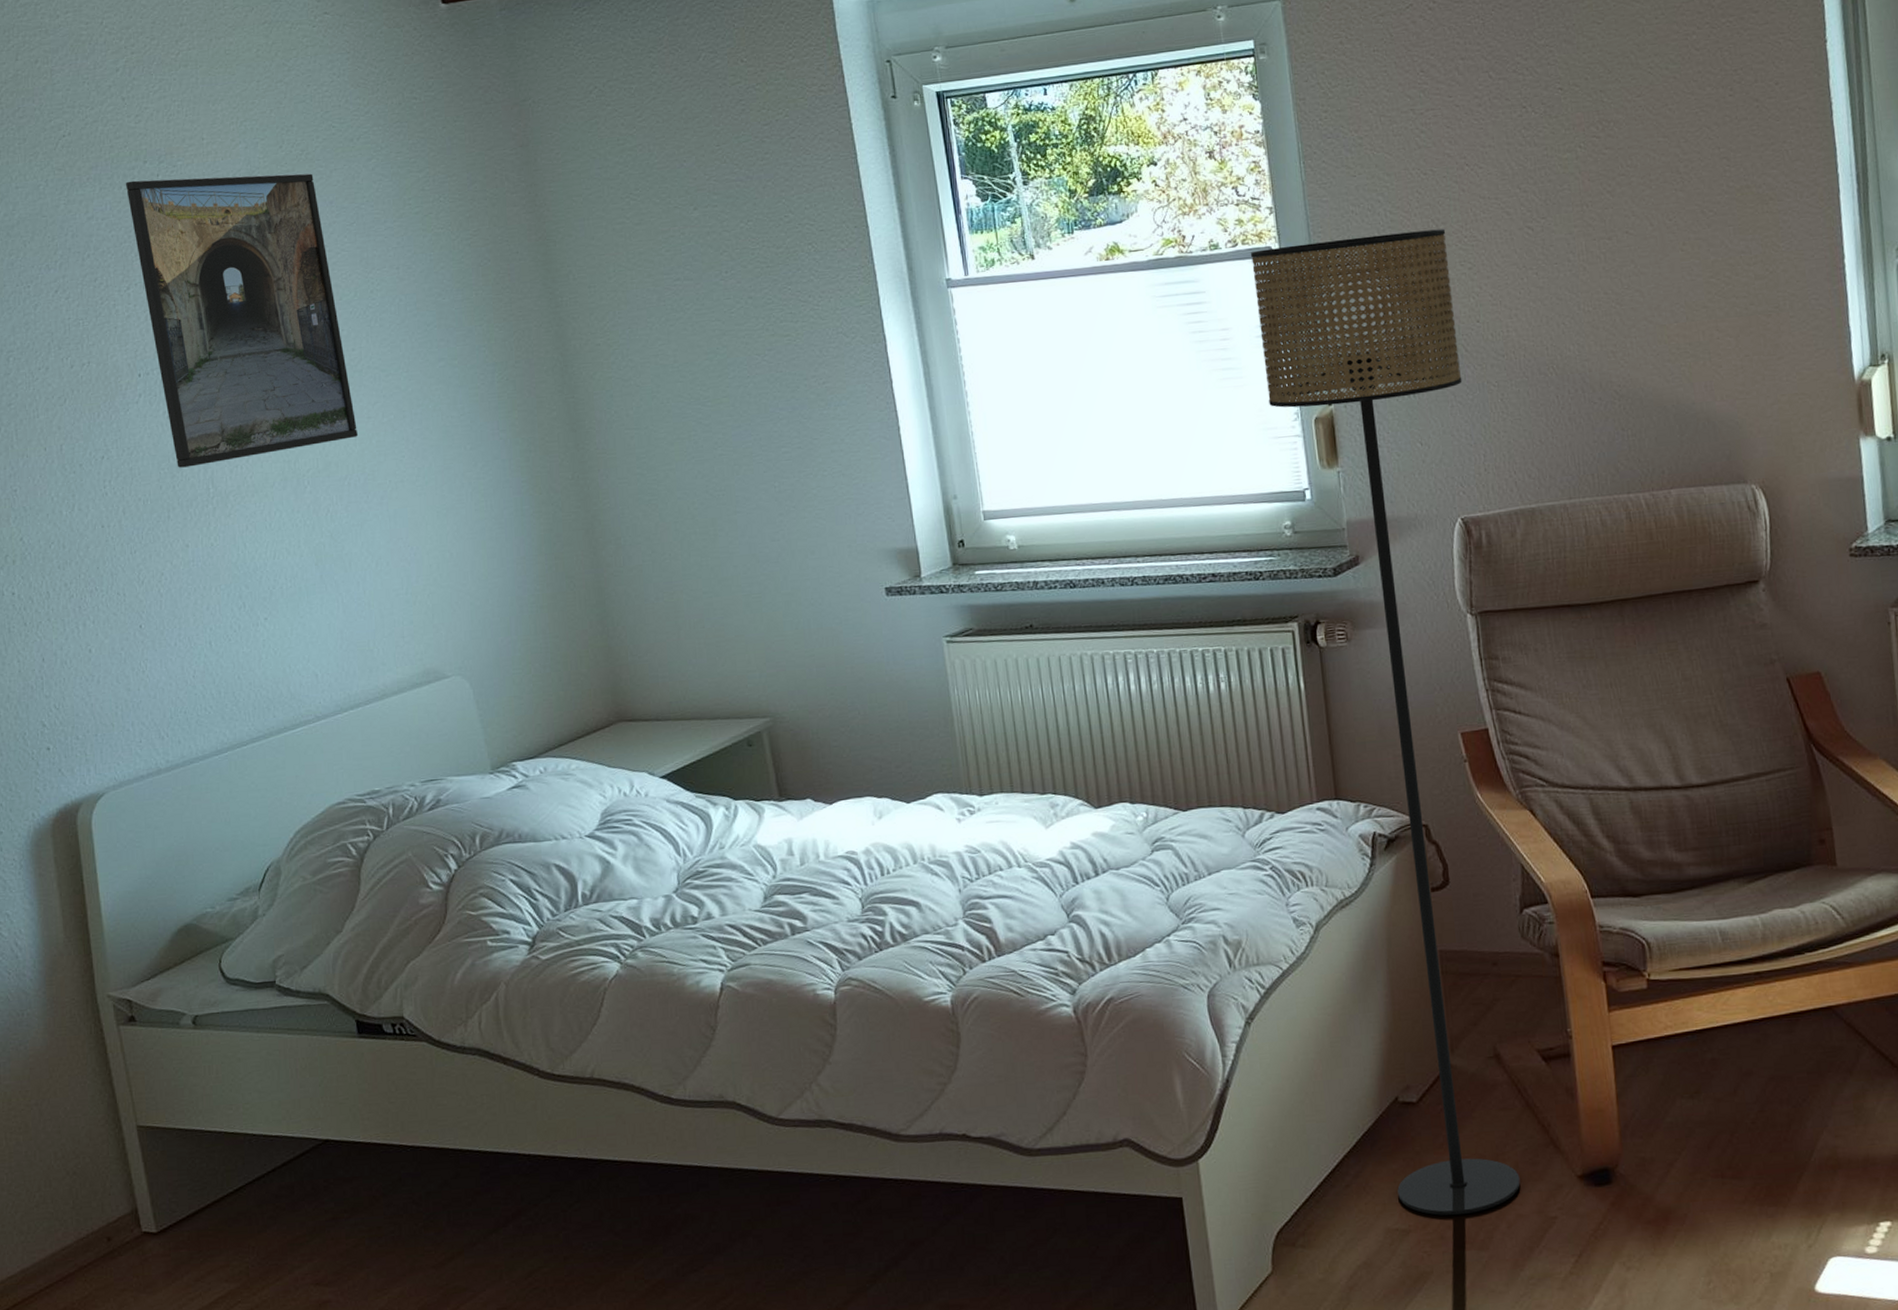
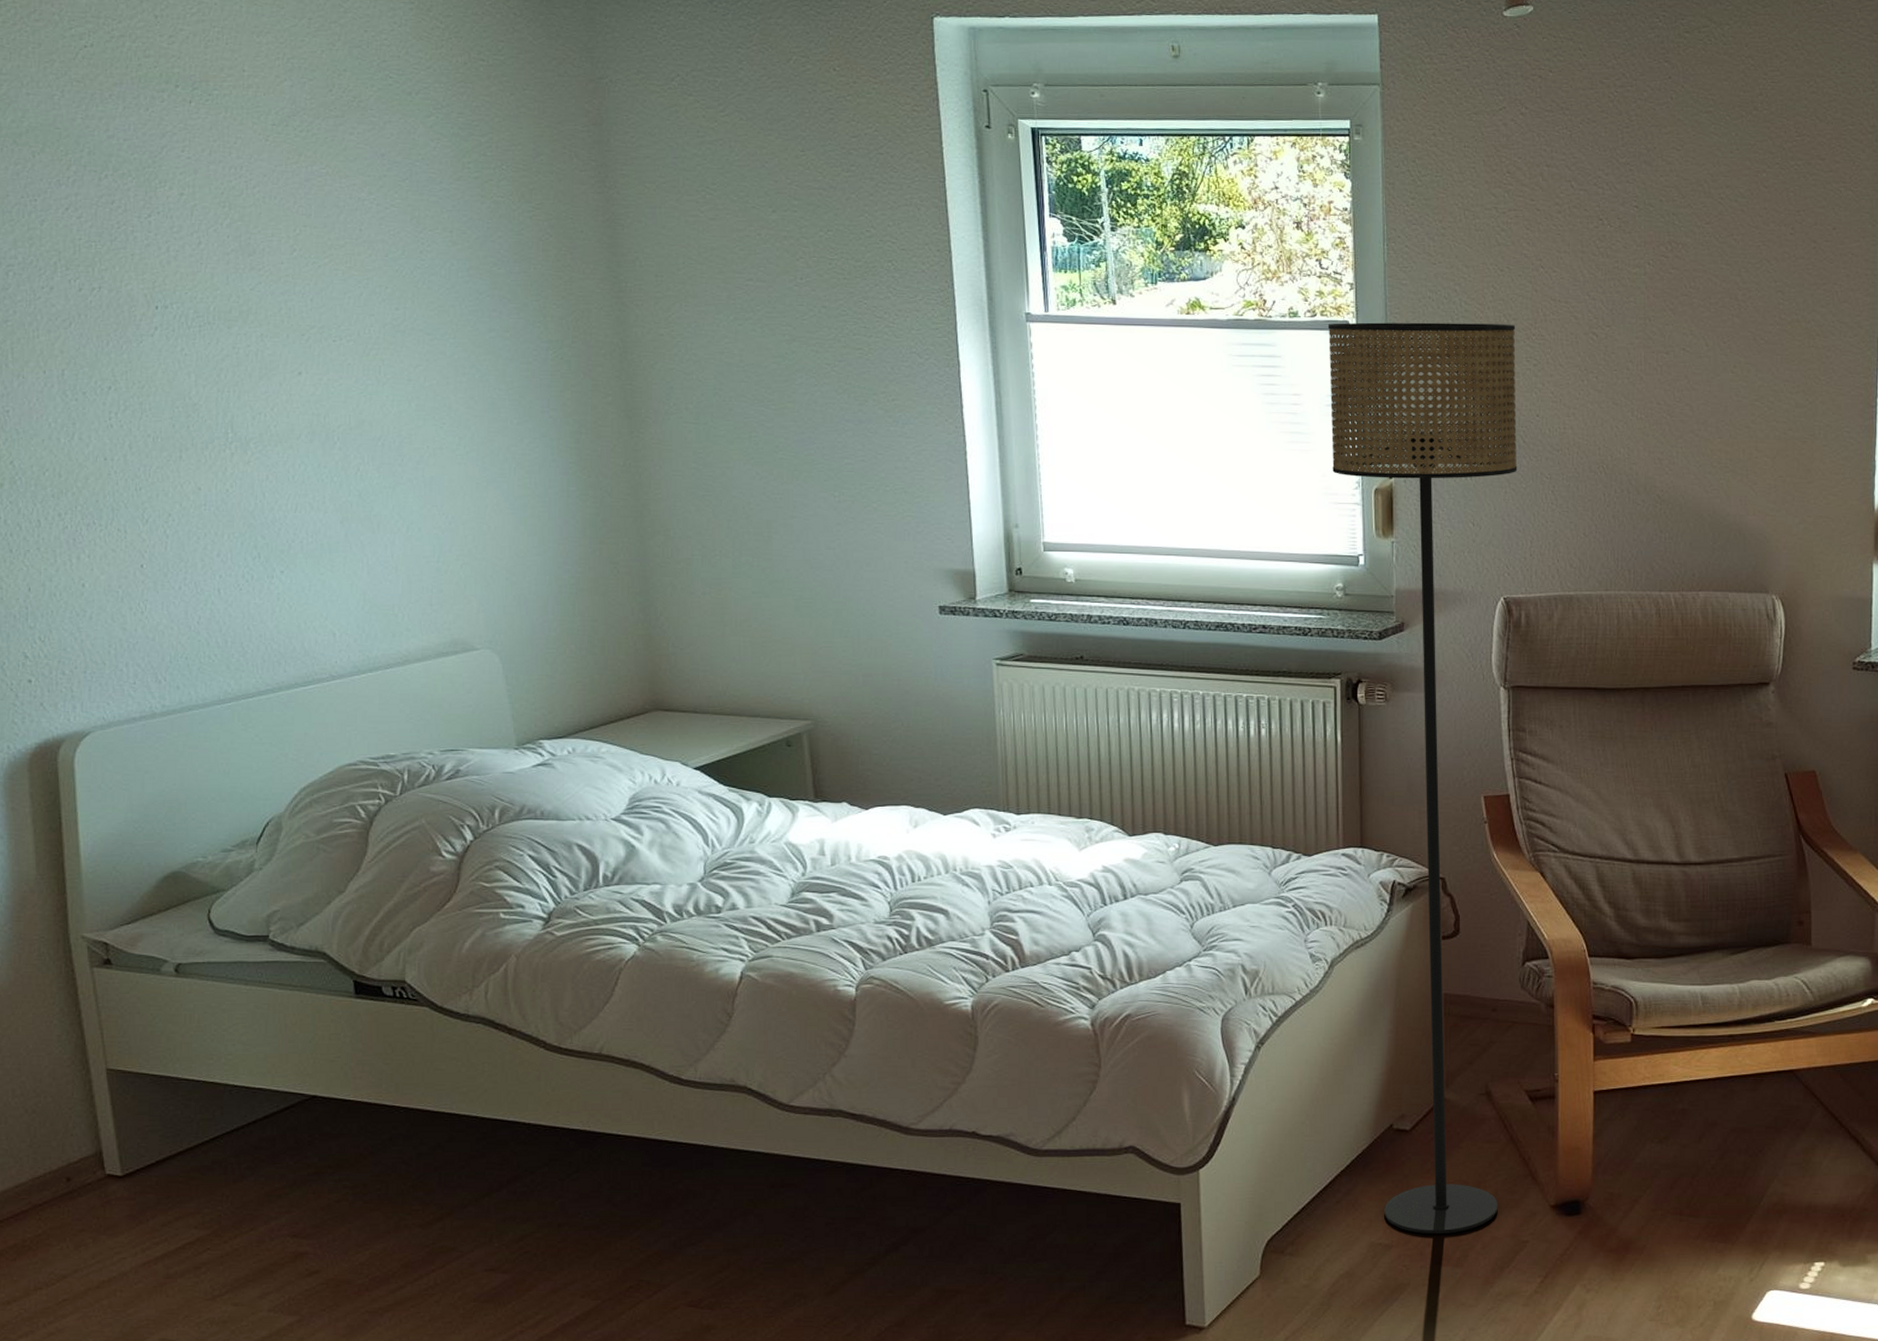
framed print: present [125,173,359,468] -> none [152,104,397,409]

